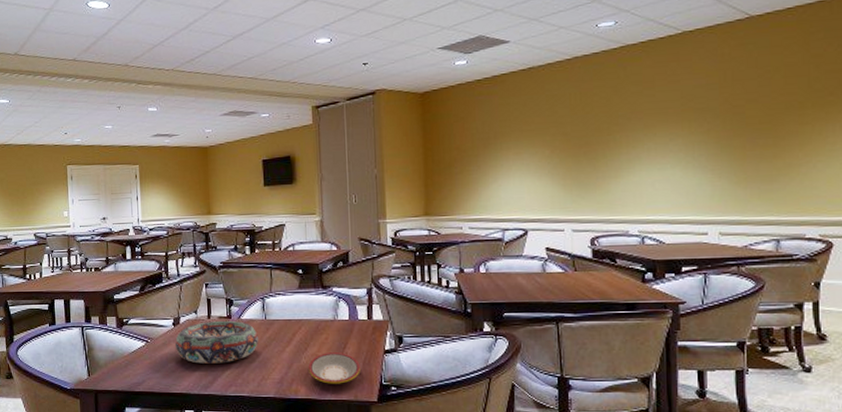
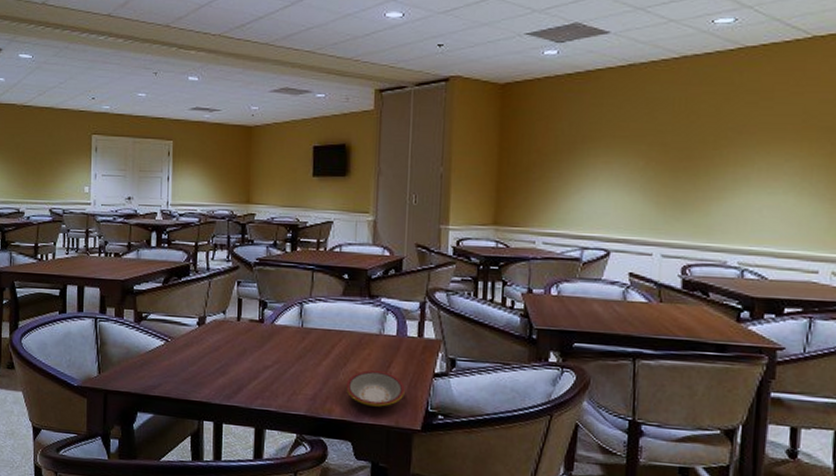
decorative bowl: present [175,320,258,364] -> none [197,323,292,373]

